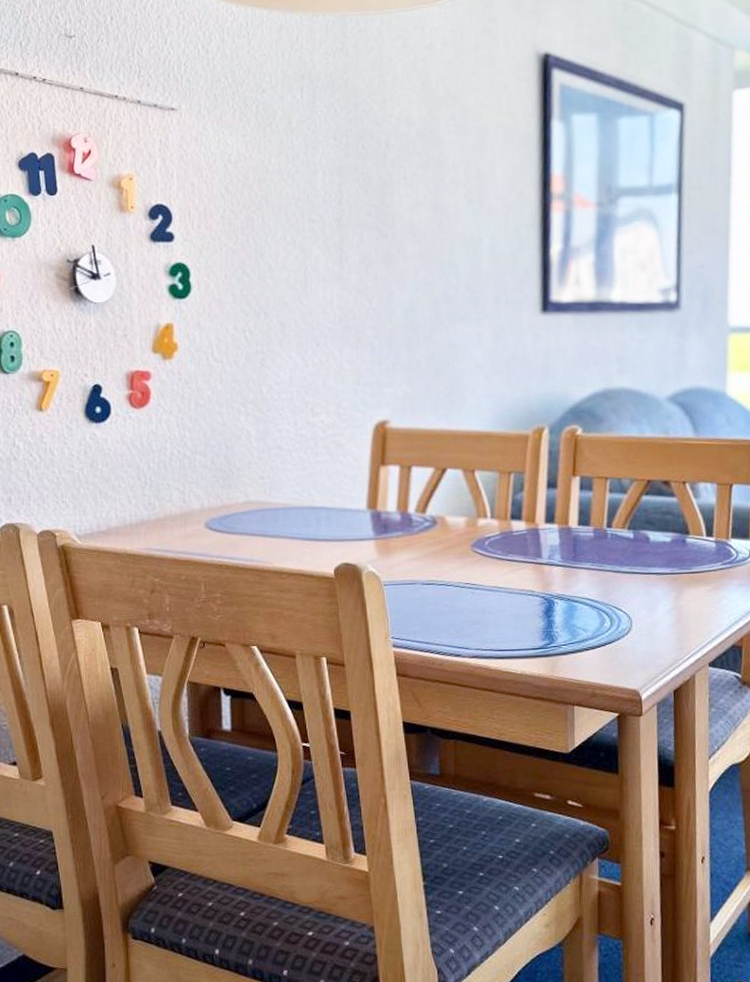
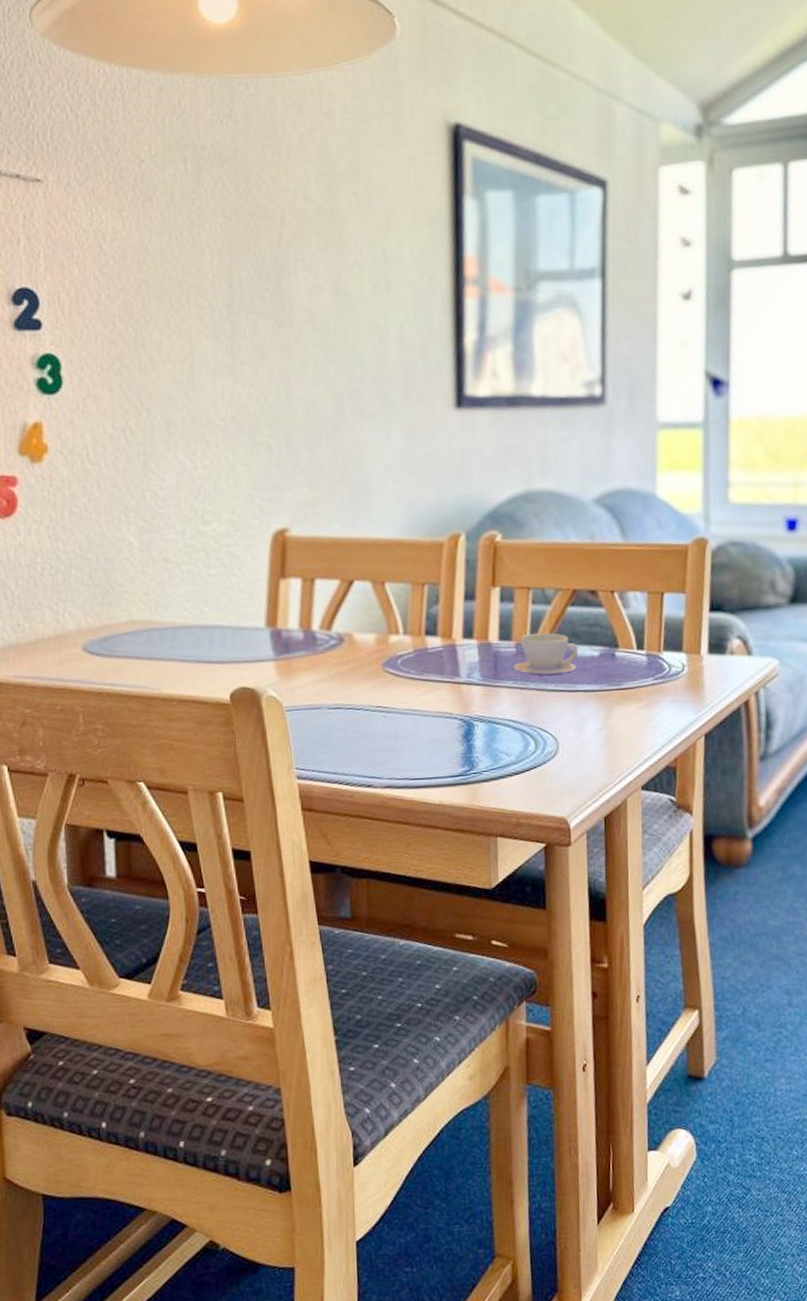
teacup: none [591,519,652,559] -> present [513,632,578,676]

